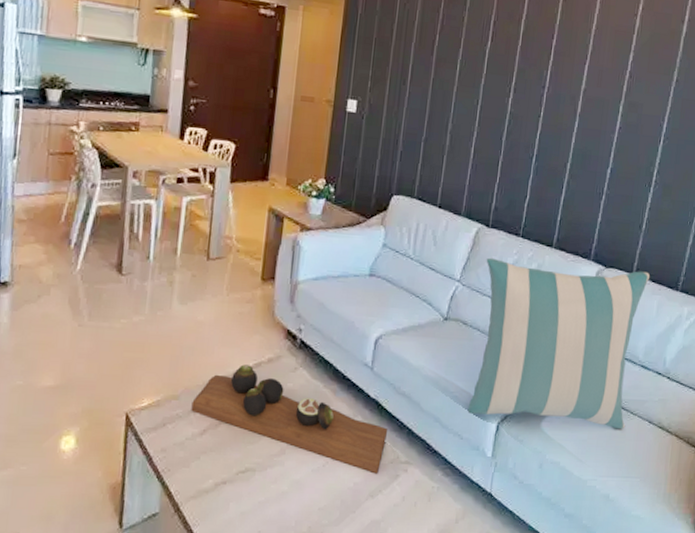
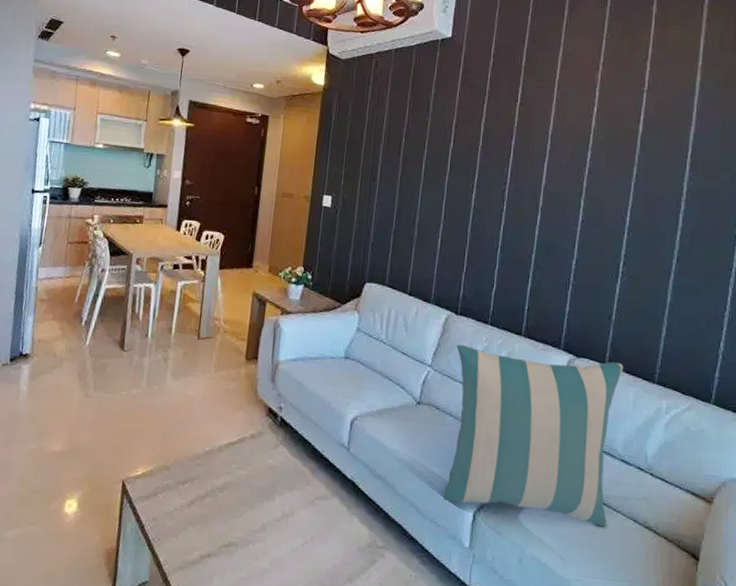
decorative tray: present [191,364,388,474] -> none [180,439,365,557]

